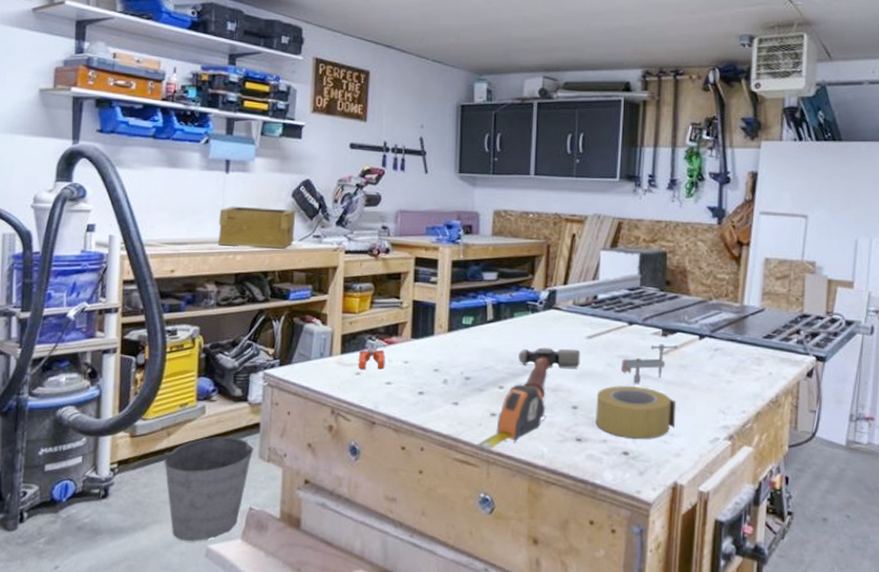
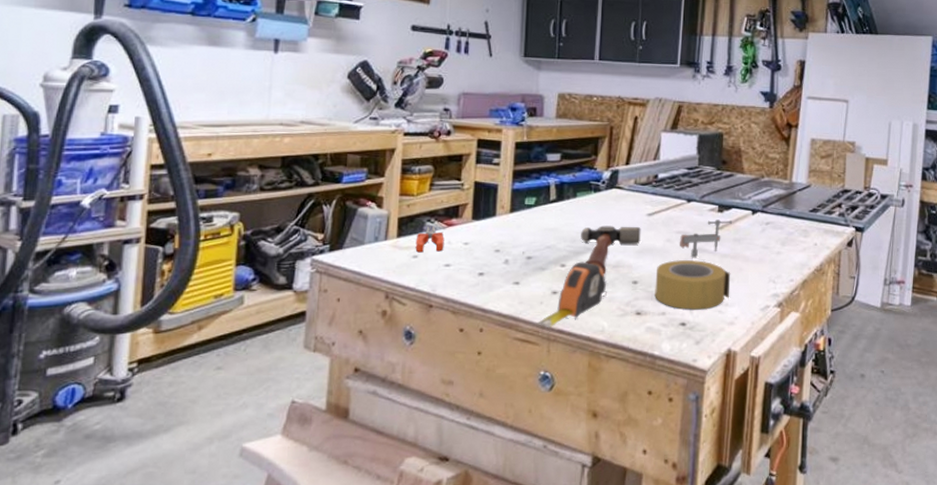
bucket: present [164,436,254,541] -> none [193,327,299,441]
wooden box: present [217,206,296,249] -> none [263,87,352,131]

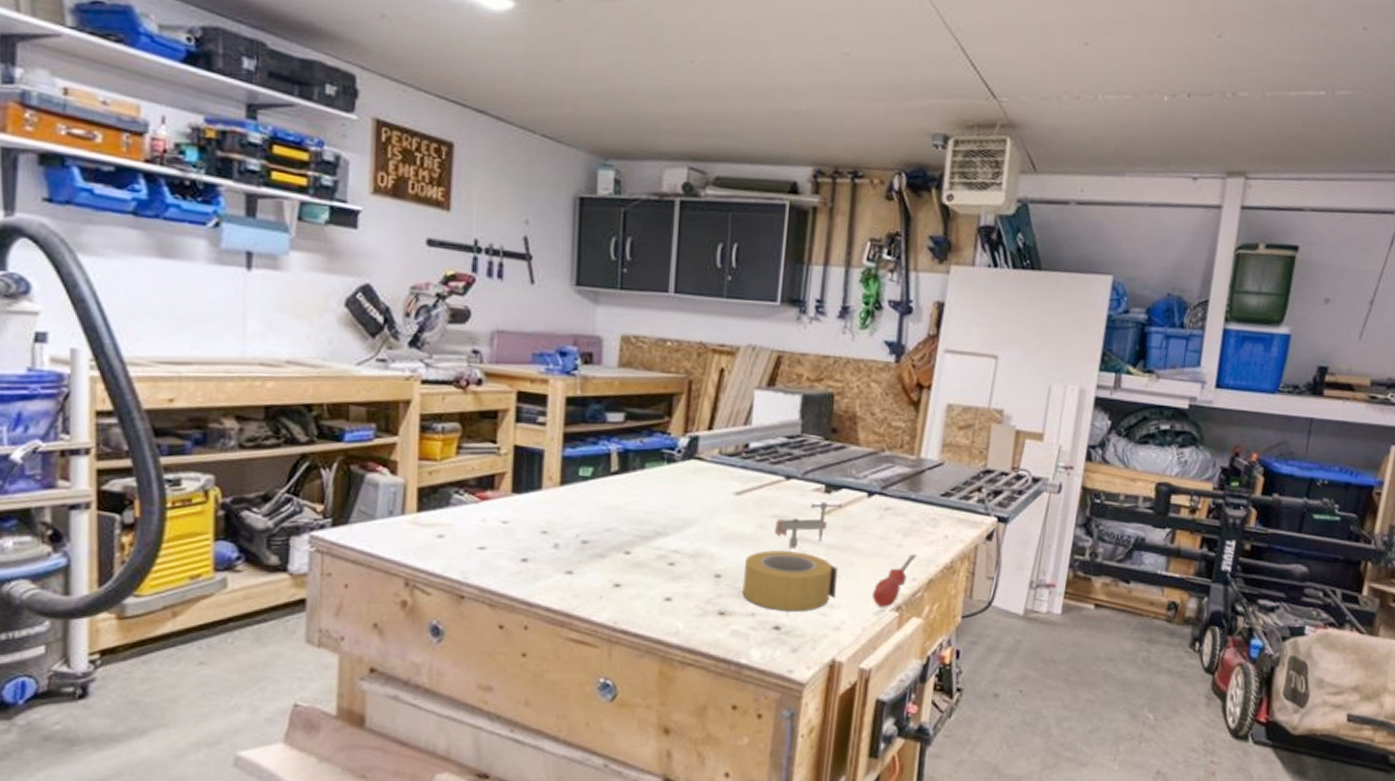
pliers: present [415,225,444,253] -> none [440,498,477,532]
tape measure: present [536,262,608,331] -> none [594,549,684,631]
hammer: present [581,226,641,275] -> none [650,505,727,565]
screwdriver: none [758,259,793,304] -> present [872,553,917,607]

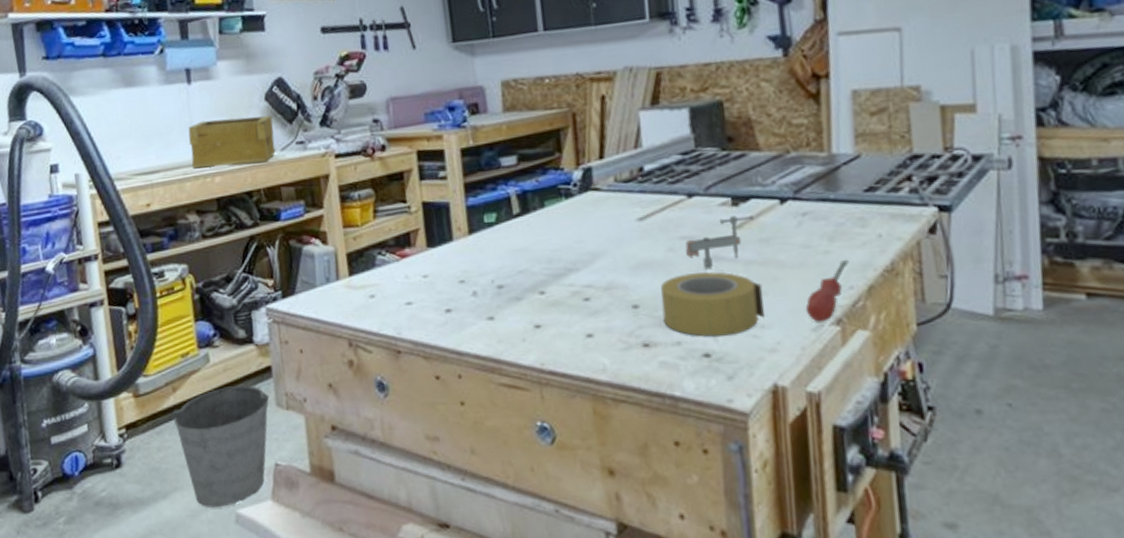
bucket: none [169,616,299,748] -> present [173,384,270,507]
wooden box: none [237,315,351,375] -> present [188,115,276,169]

